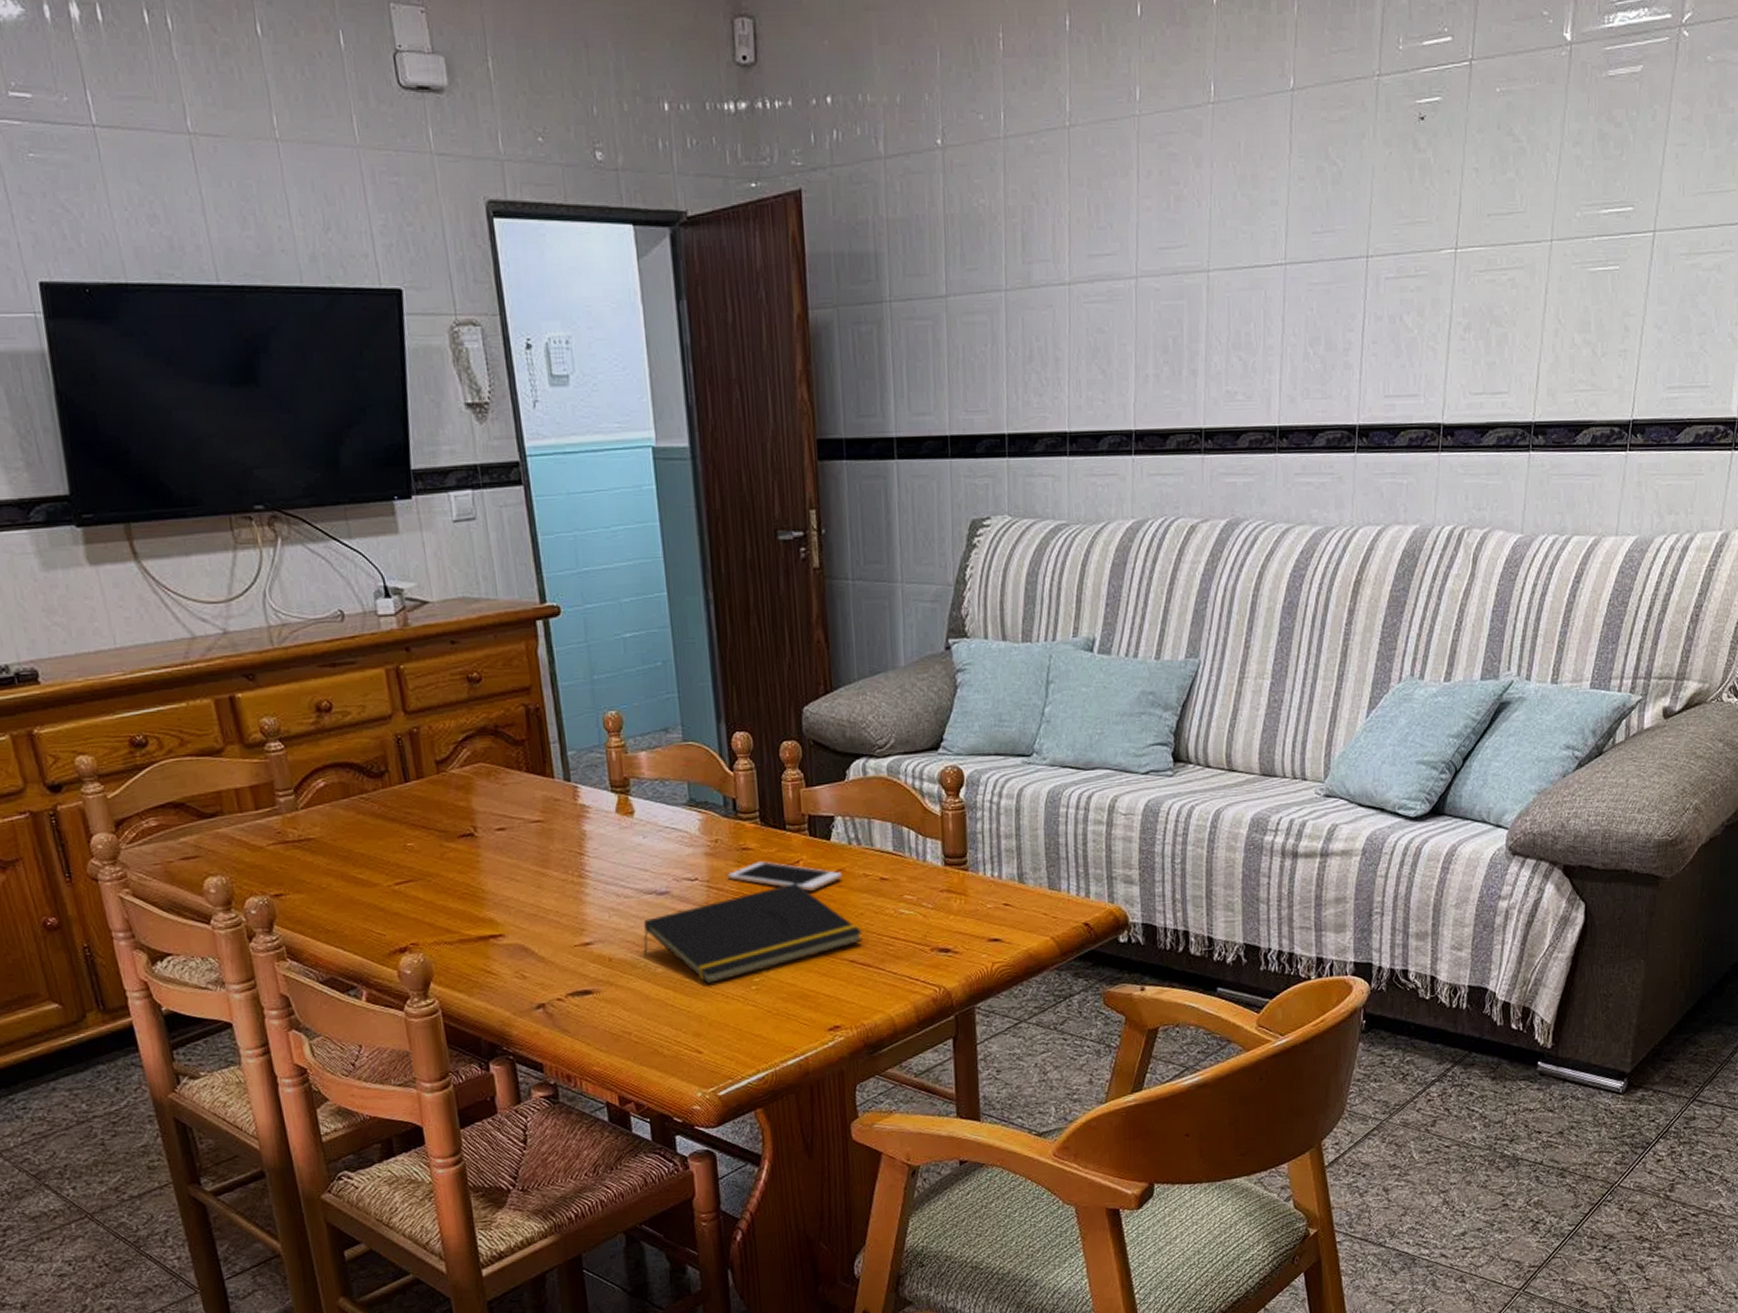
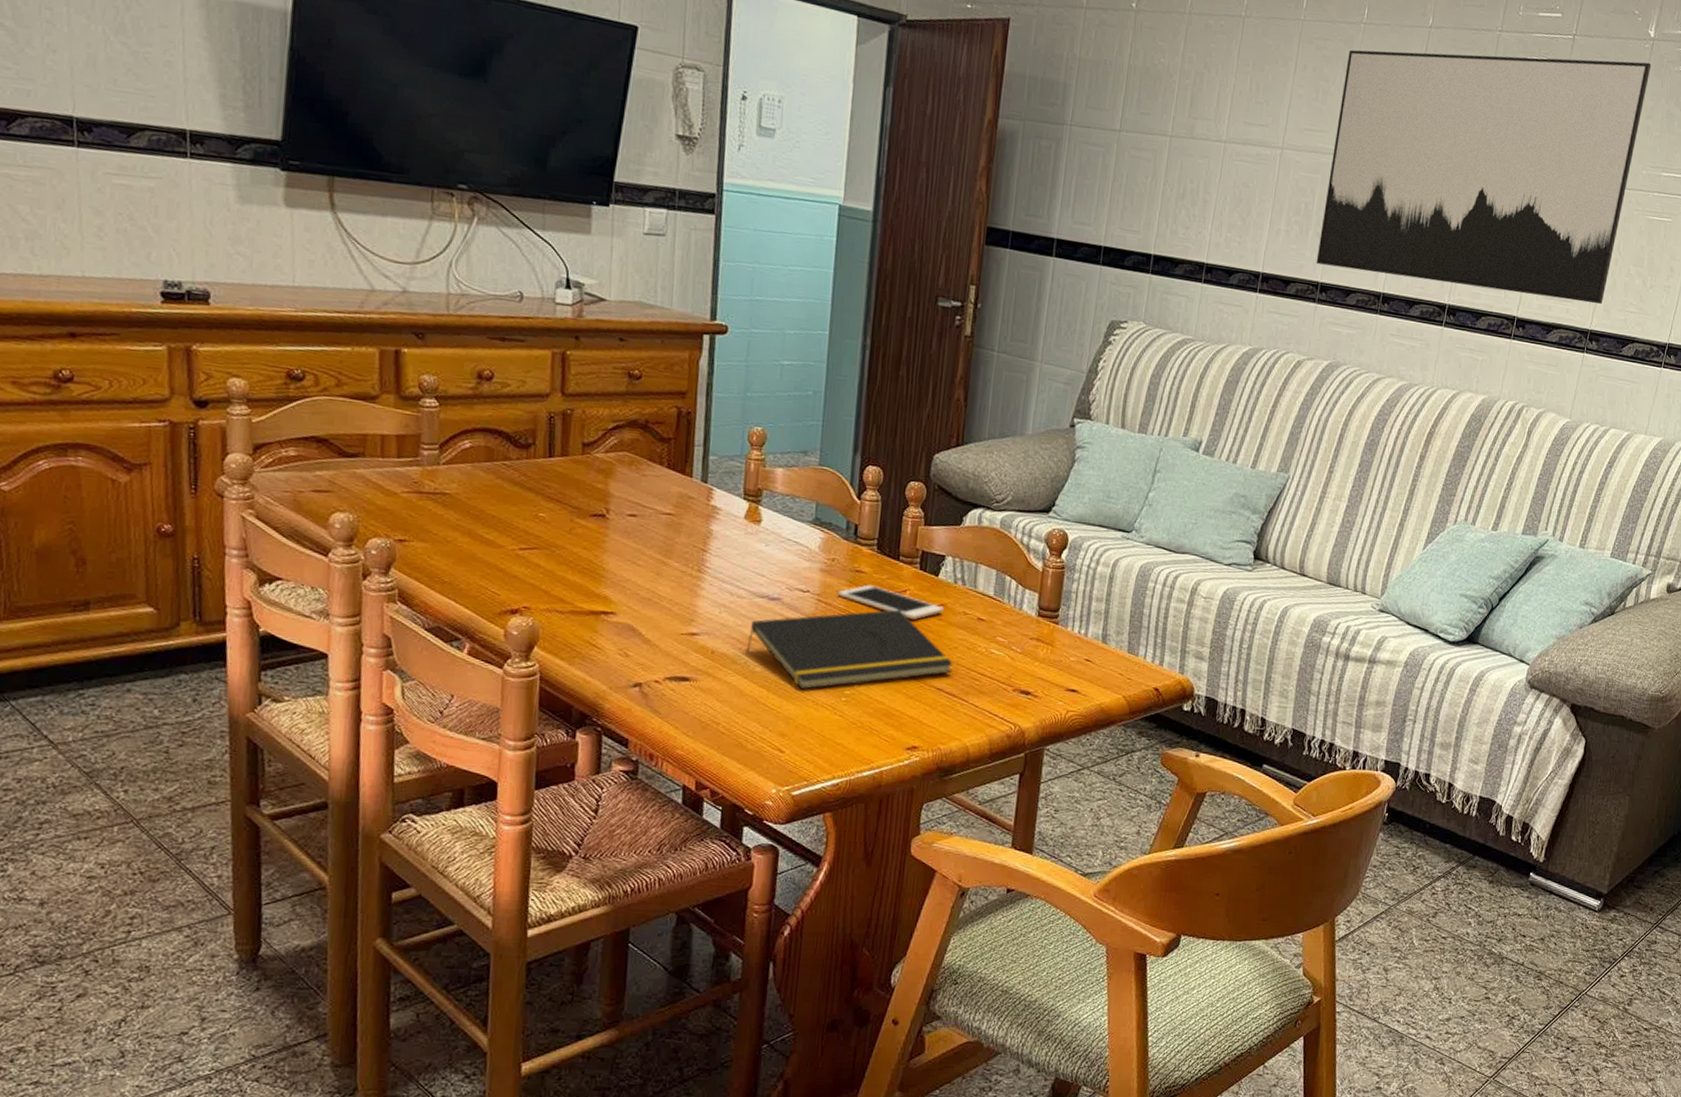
wall art: none [1195,74,1572,407] -> present [1316,49,1652,304]

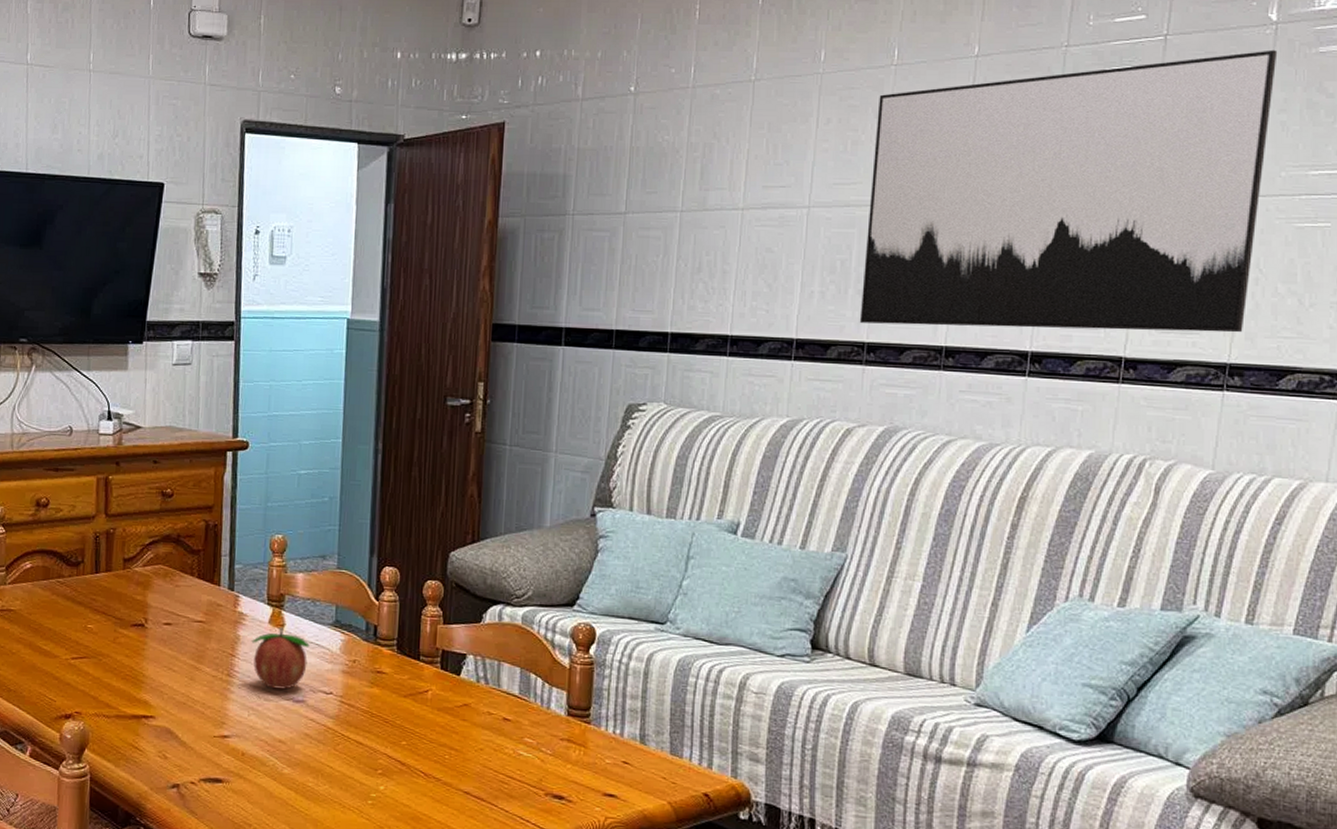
fruit: none [725,523,787,587] -> present [251,627,310,690]
notepad: present [746,609,954,690] -> none [274,710,481,792]
cell phone: present [837,584,944,619] -> none [359,685,467,720]

